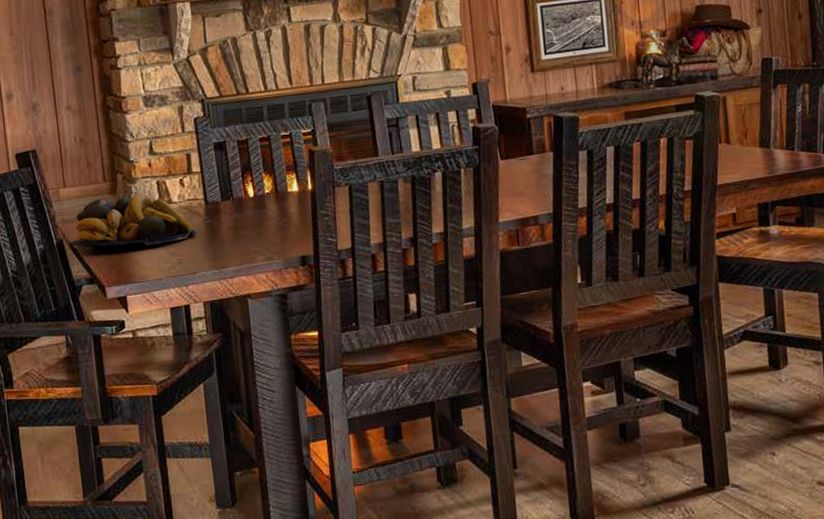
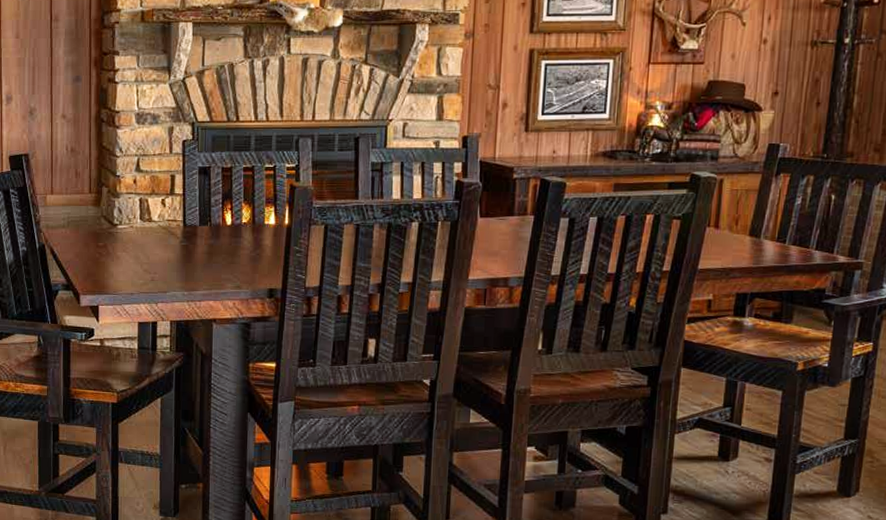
fruit bowl: present [70,193,196,248] -> none [51,208,171,260]

